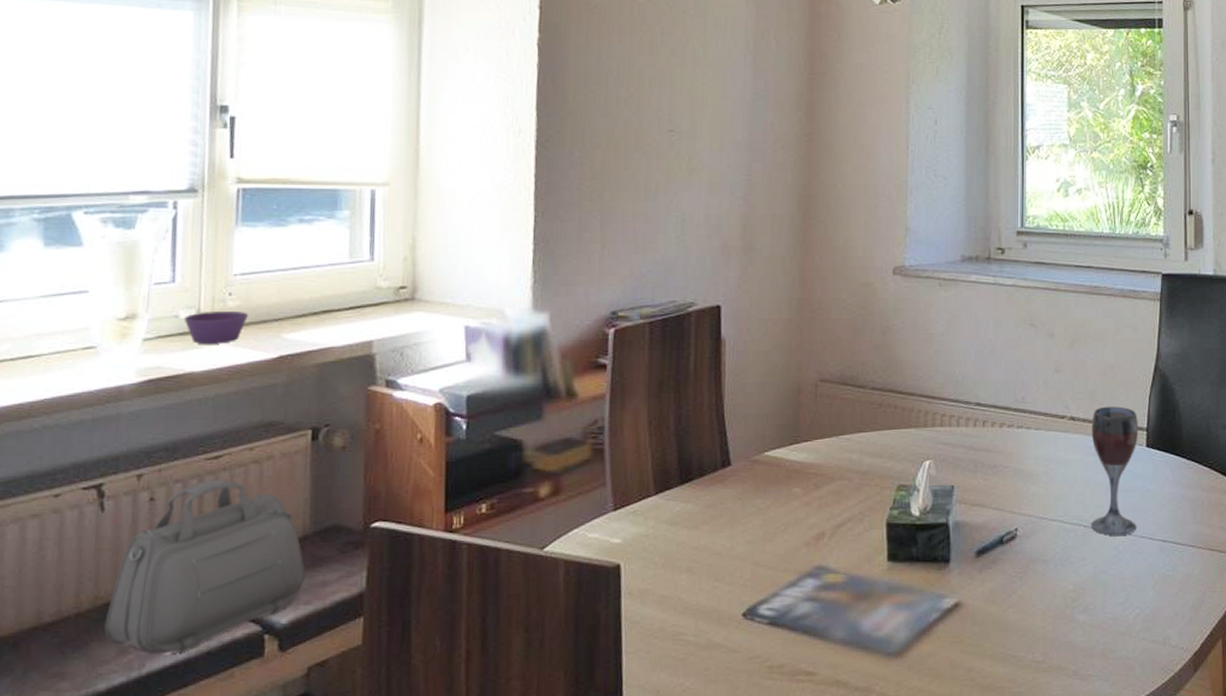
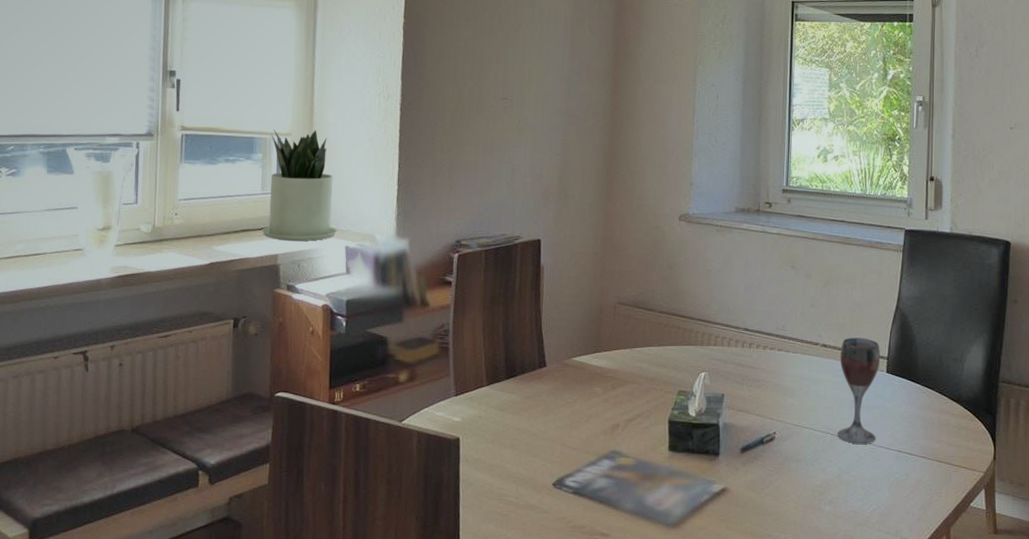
handbag: present [104,479,306,654] -> none [88,352,228,479]
bowl: present [184,312,249,344] -> none [143,227,190,251]
planter: none [350,176,453,323] -> present [262,129,337,242]

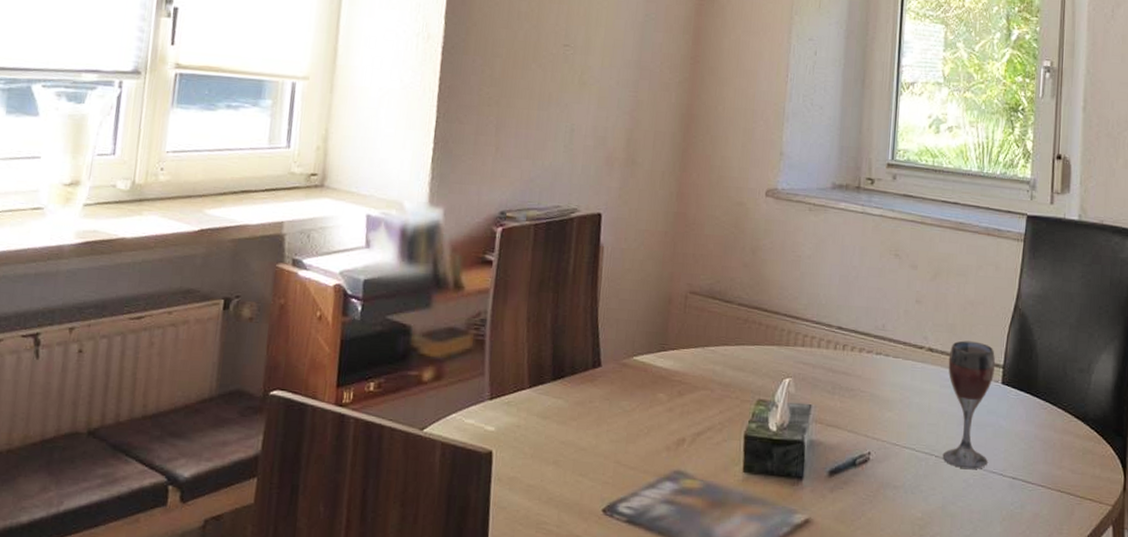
planter: present [262,129,337,242] -> none [266,71,358,207]

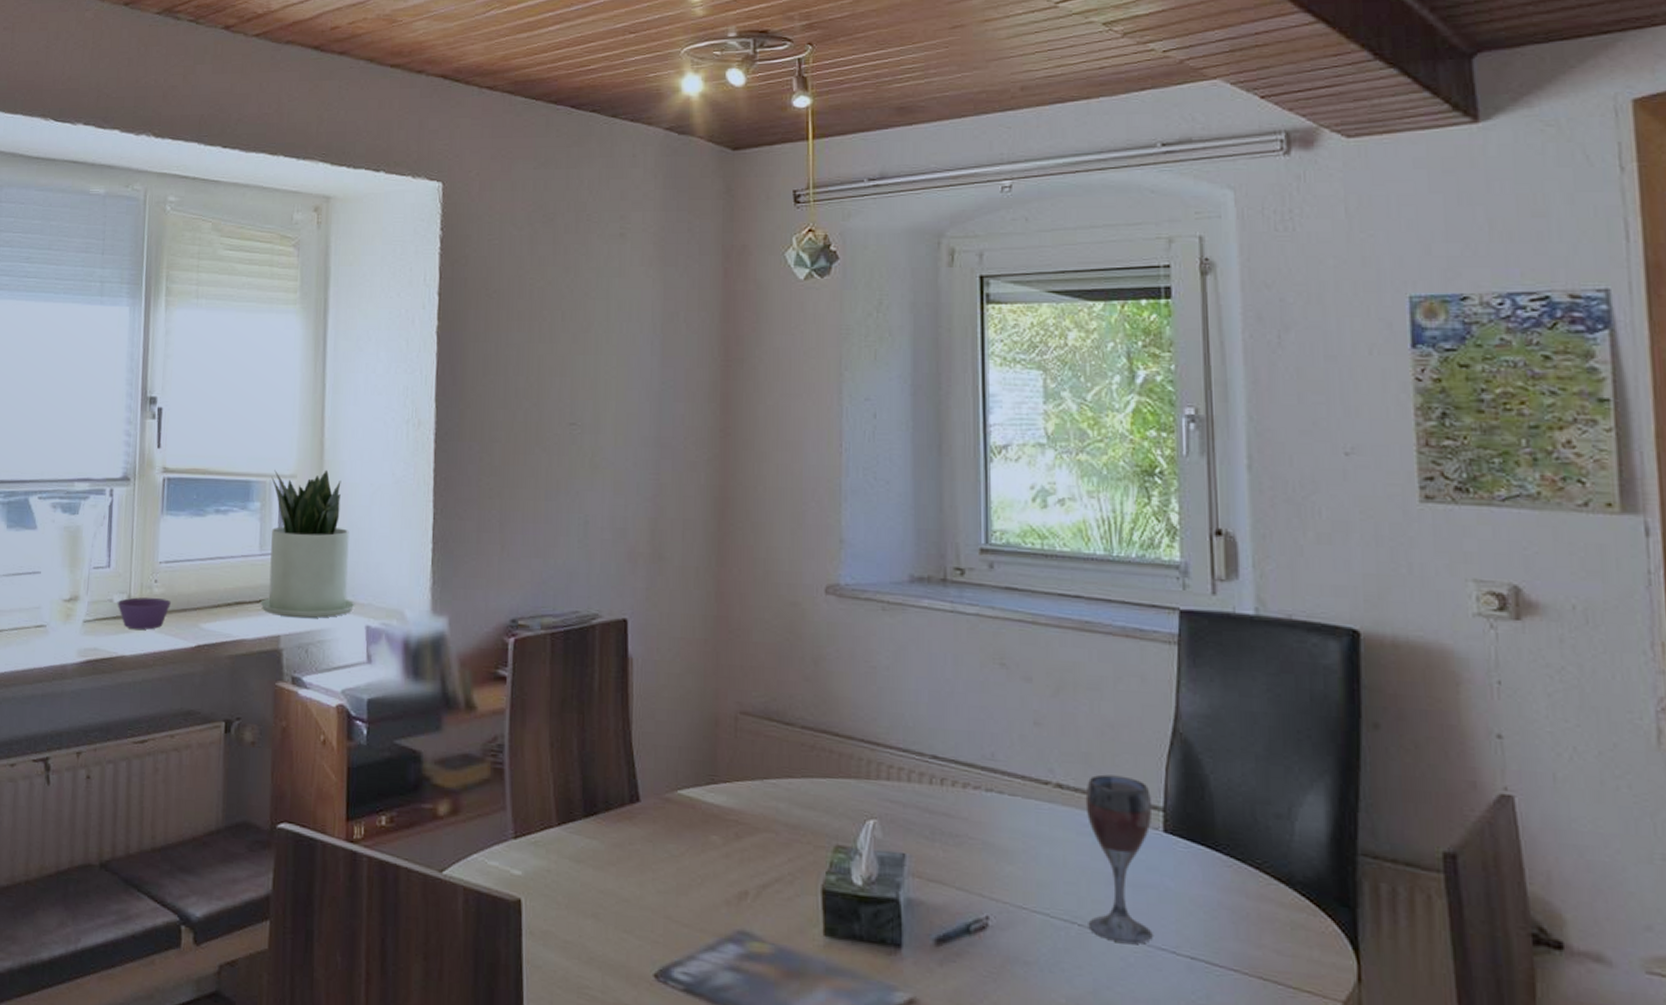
bowl: none [120,183,177,214] -> present [117,597,172,630]
planter: none [266,71,358,207] -> present [260,469,355,619]

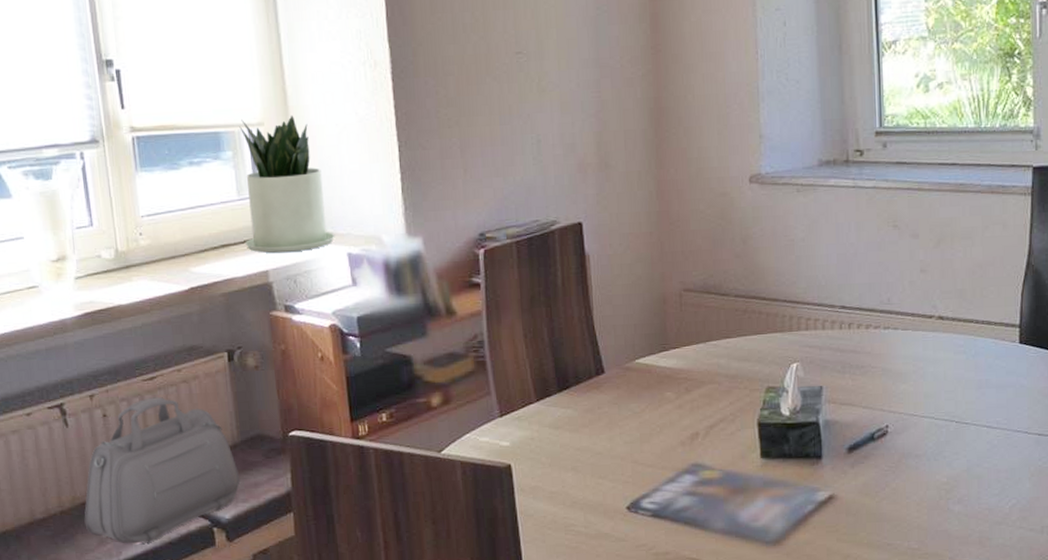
handbag: none [48,763,218,932] -> present [84,397,241,544]
bowl: present [117,597,172,630] -> none [105,249,160,280]
cup: present [1085,774,1153,944] -> none [960,304,1011,431]

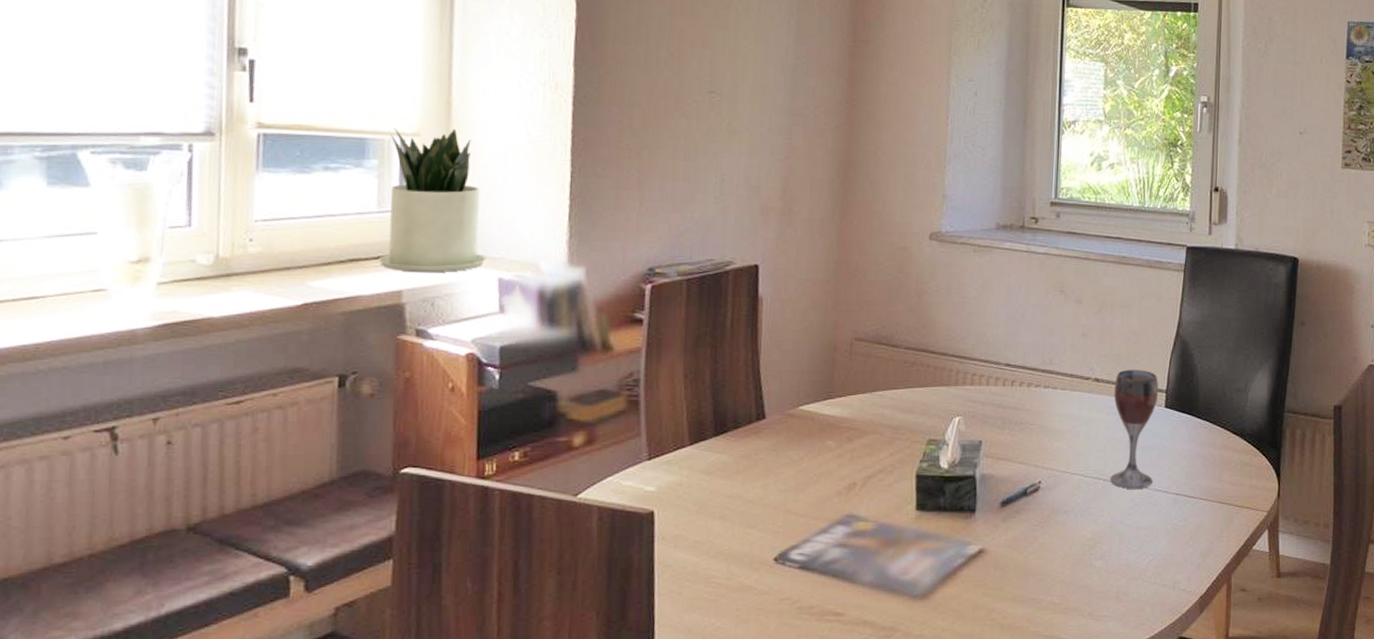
handbag: present [84,397,241,544] -> none [120,424,333,595]
cup: none [960,304,1011,431] -> present [1110,369,1159,489]

